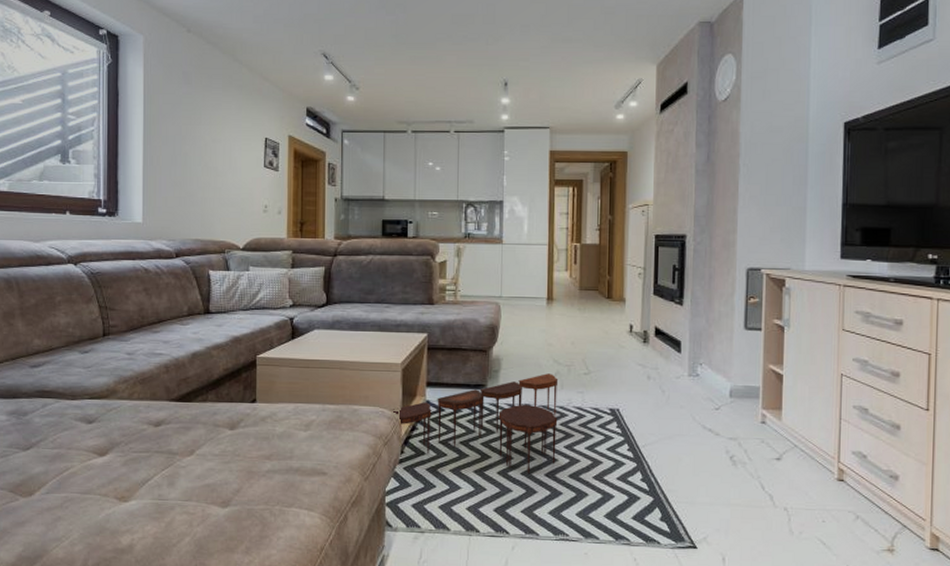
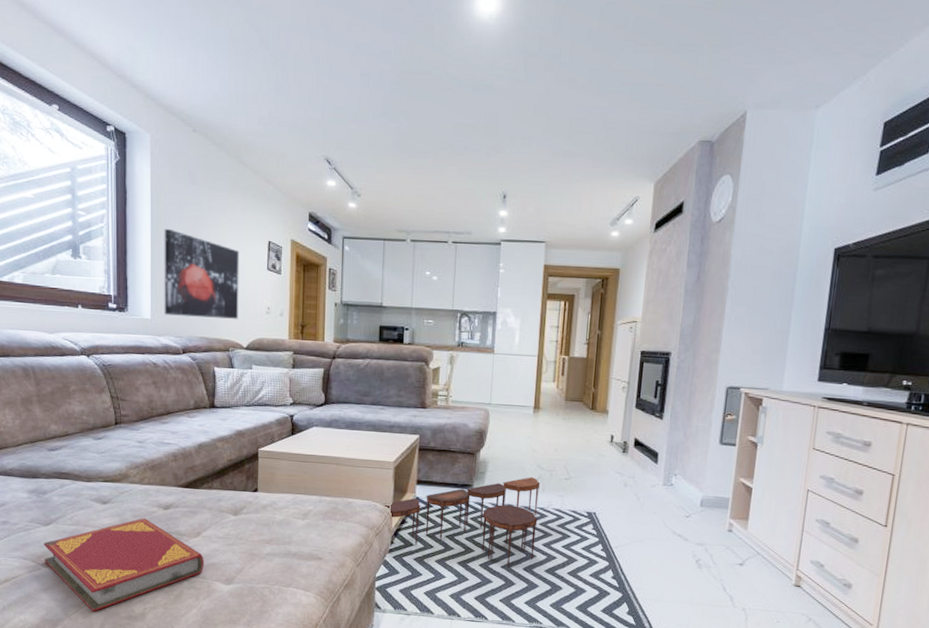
hardback book: none [22,437,198,546] -> present [43,518,204,612]
wall art: none [156,129,235,219] -> present [164,228,240,319]

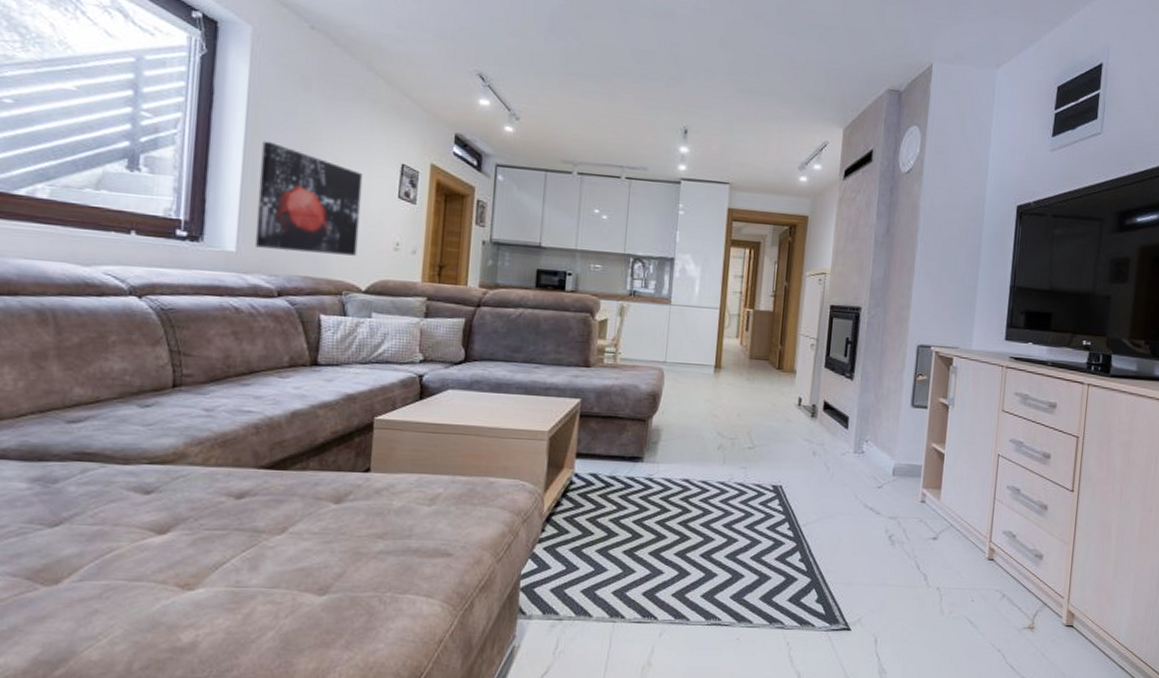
hardback book: present [43,518,204,612] -> none [44,511,290,645]
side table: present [384,477,541,567] -> none [534,447,721,554]

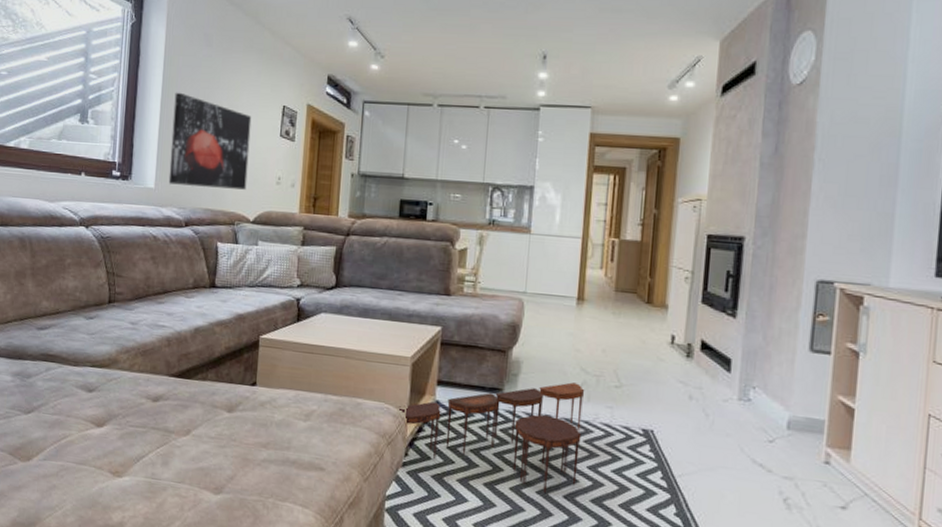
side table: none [534,447,721,554] -> present [398,382,585,493]

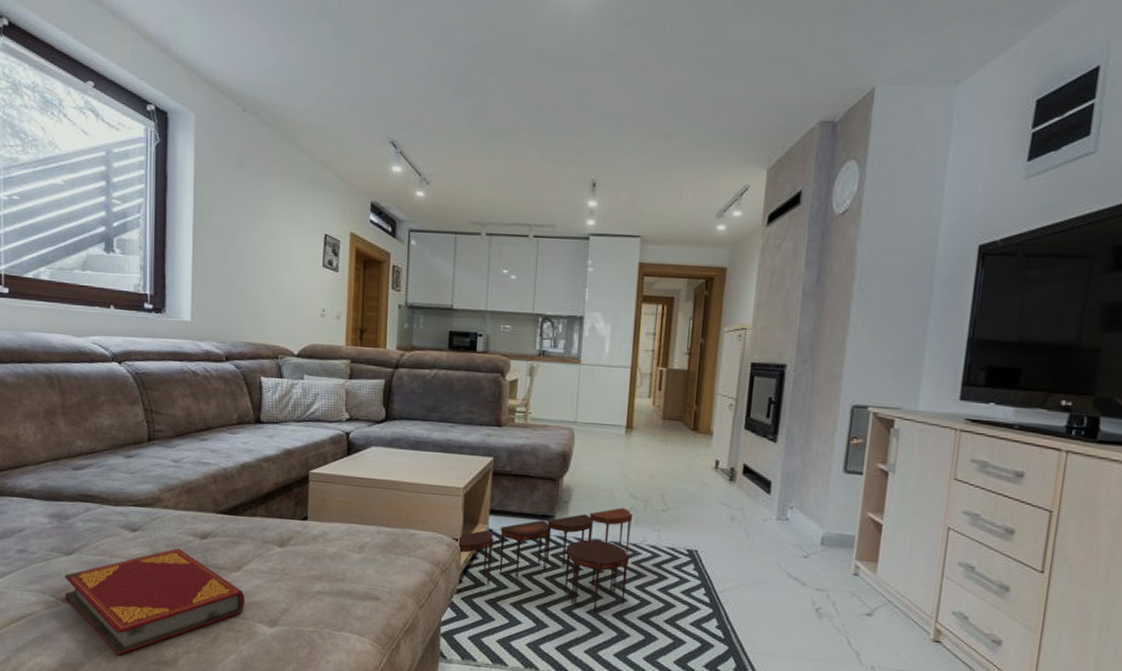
hardback book: none [21,410,192,517] -> present [64,548,245,656]
wall art: present [168,92,252,190] -> none [206,219,292,322]

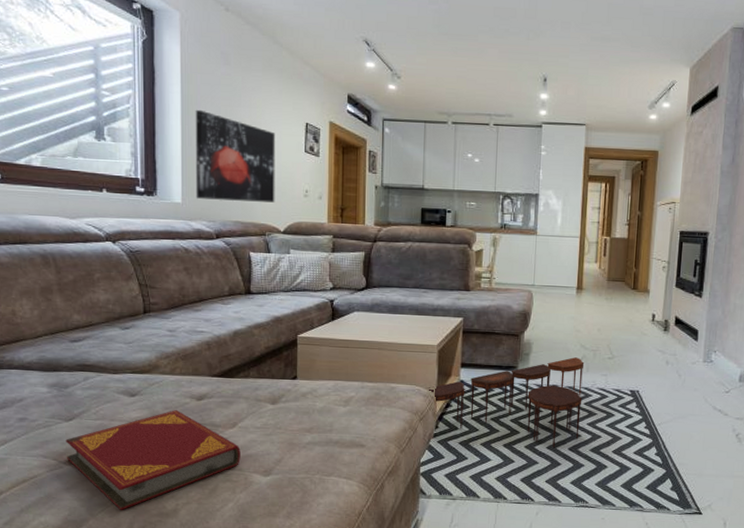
wall art: none [206,219,292,322] -> present [195,109,276,203]

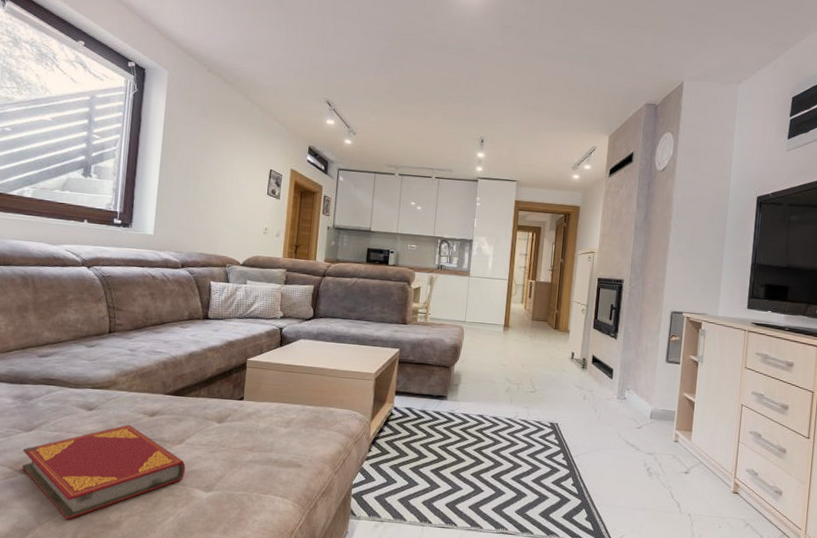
wall art: present [195,109,276,203] -> none [166,154,243,238]
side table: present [428,357,585,447] -> none [364,389,509,474]

